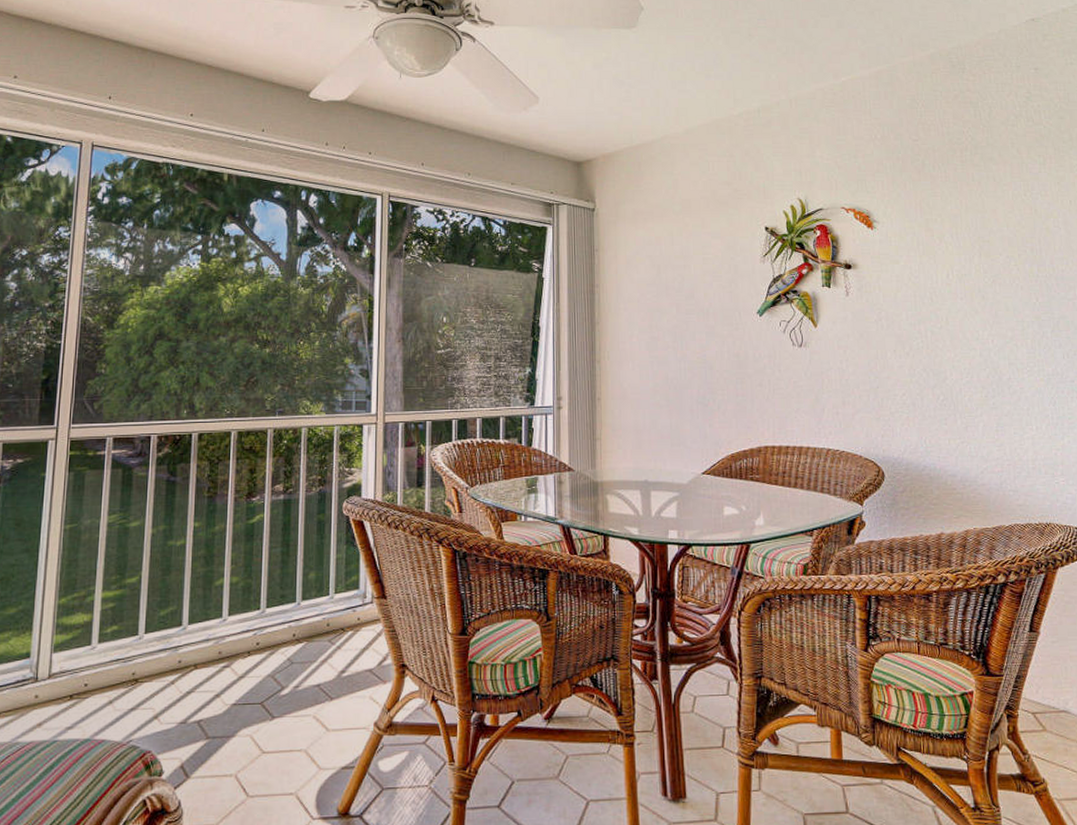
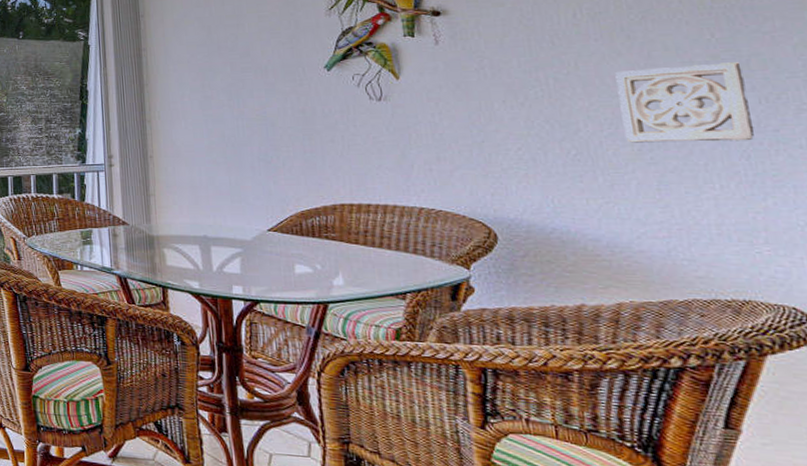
wall ornament: none [973,323,1059,390] -> present [615,62,755,143]

